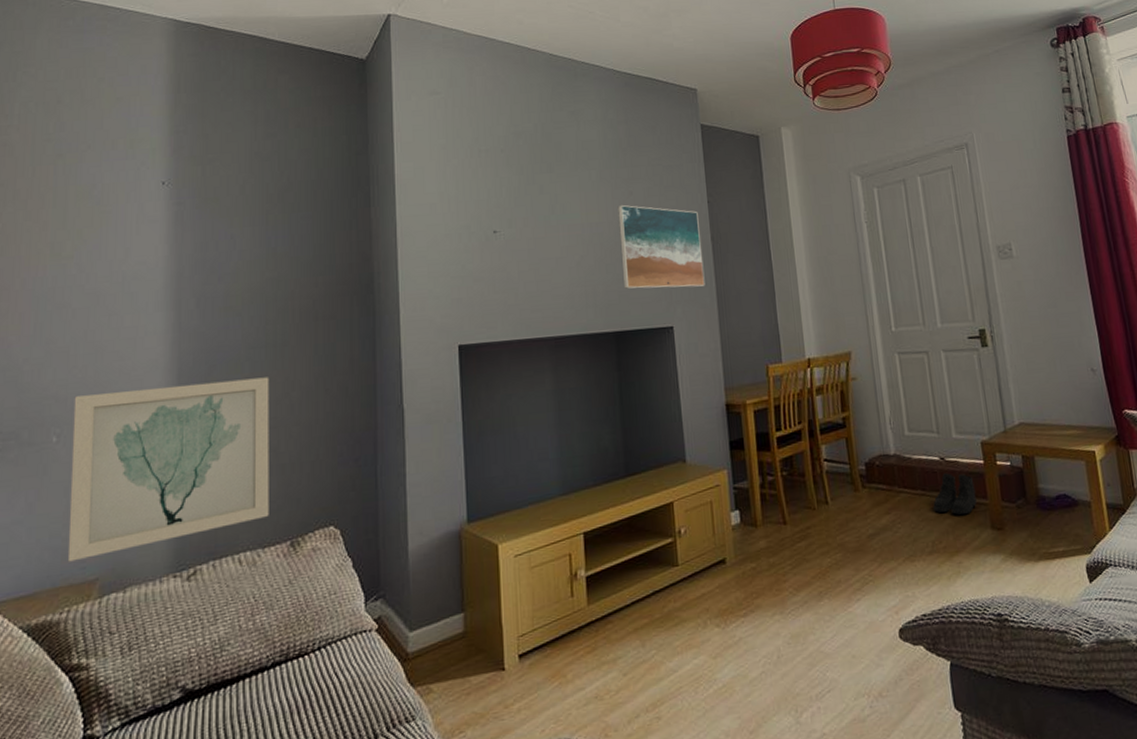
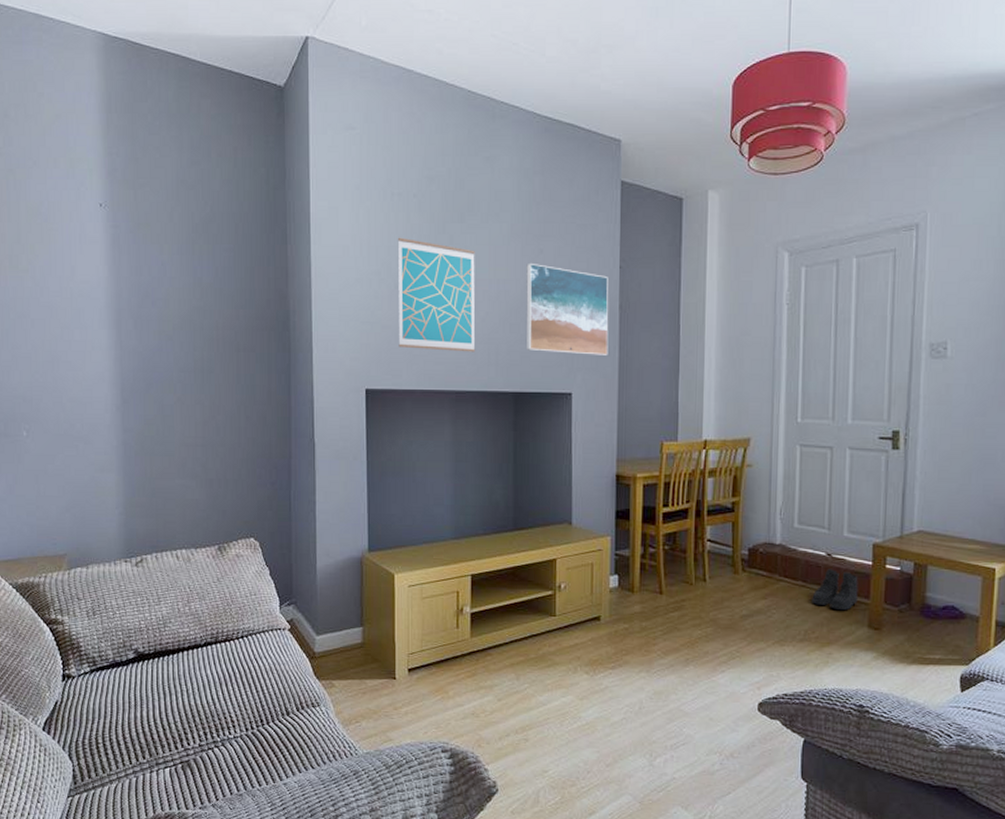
wall art: present [67,377,270,562] -> none [38,398,200,538]
wall art: none [486,191,573,299] -> present [397,237,476,352]

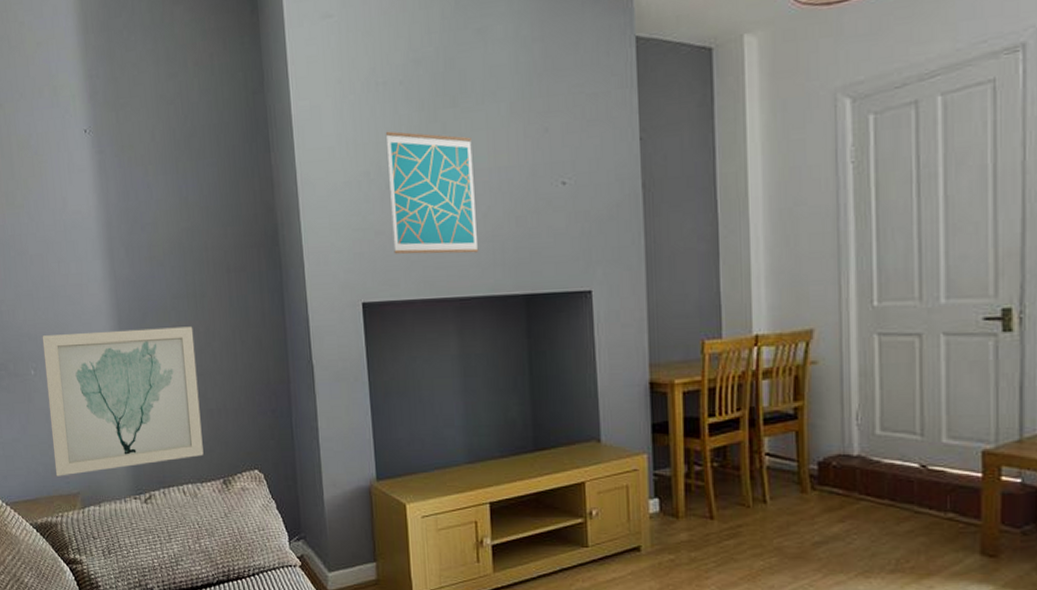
wall art: none [38,398,200,538] -> present [42,326,204,476]
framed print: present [526,262,609,355] -> none [530,144,632,246]
boots: present [812,569,858,611] -> none [903,484,965,535]

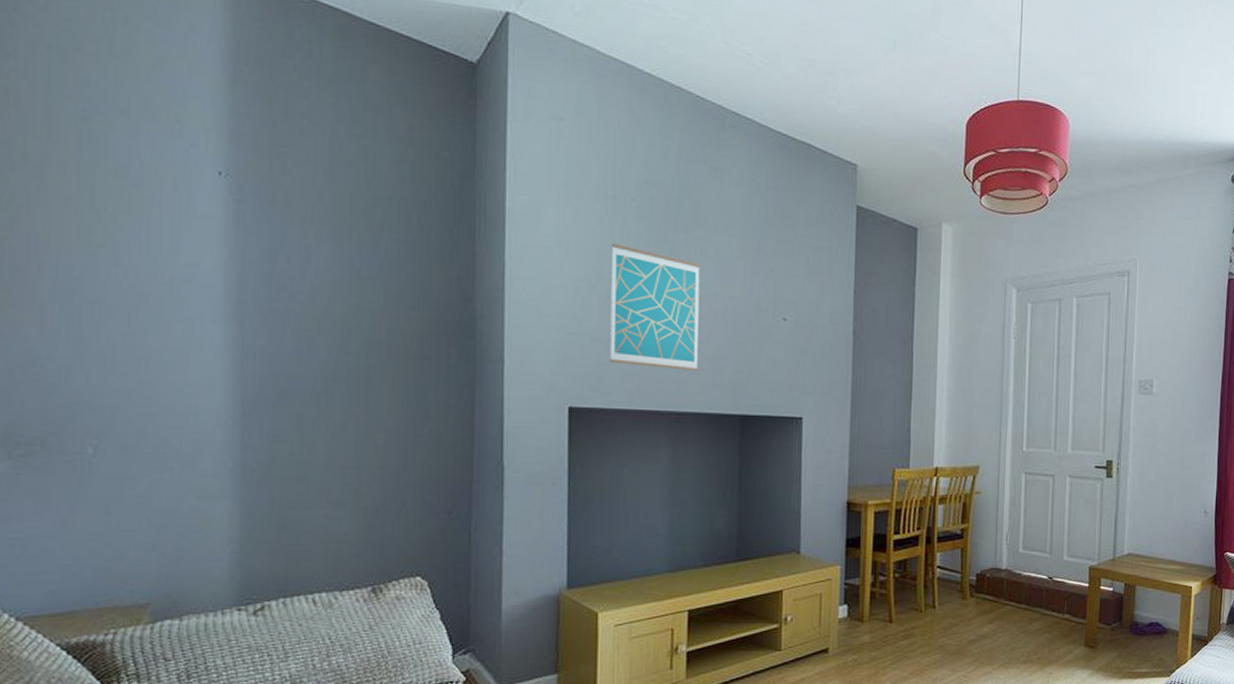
wall art: present [42,326,204,476] -> none [111,406,351,583]

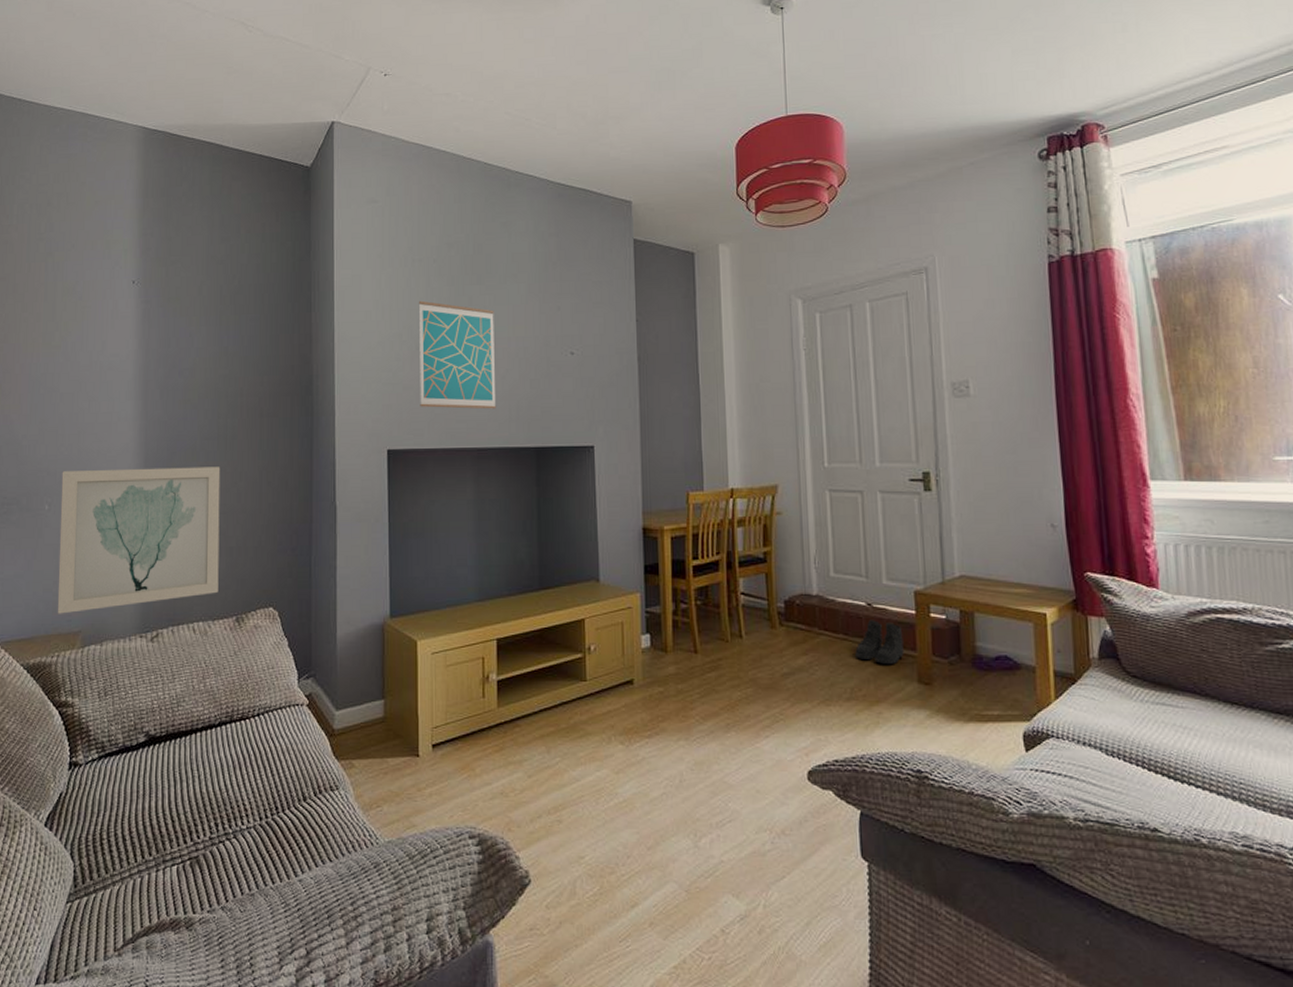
wall art: none [111,406,351,583] -> present [57,466,221,614]
boots: none [1034,592,1076,632] -> present [855,620,904,665]

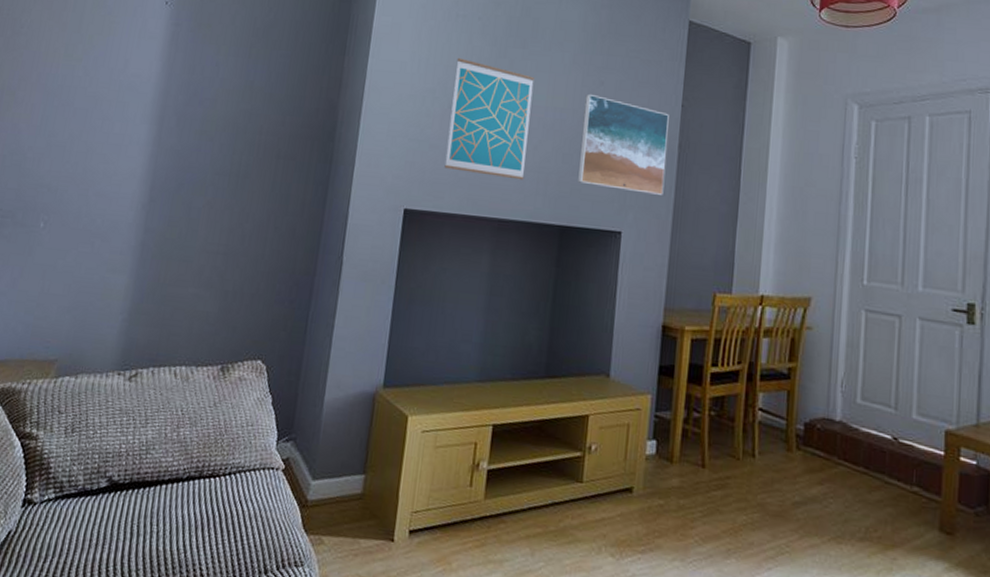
wall art: present [57,466,221,614] -> none [35,189,228,340]
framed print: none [544,319,629,408] -> present [578,93,669,195]
boots: present [855,620,904,665] -> none [874,455,928,508]

